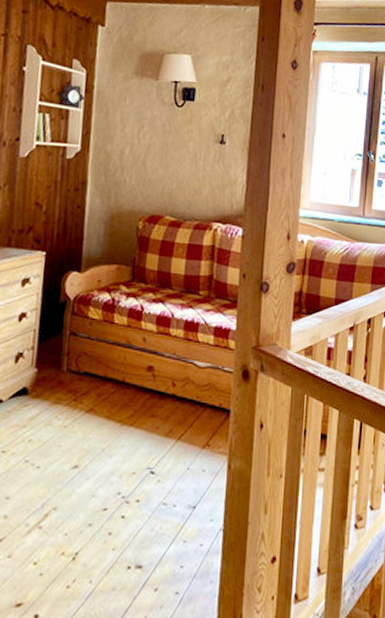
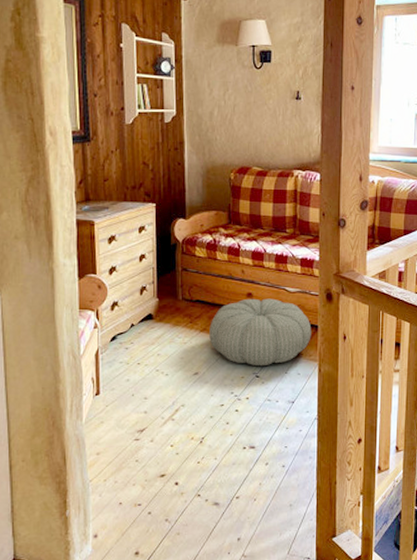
pouf: none [96,373,222,460] -> present [209,298,312,367]

